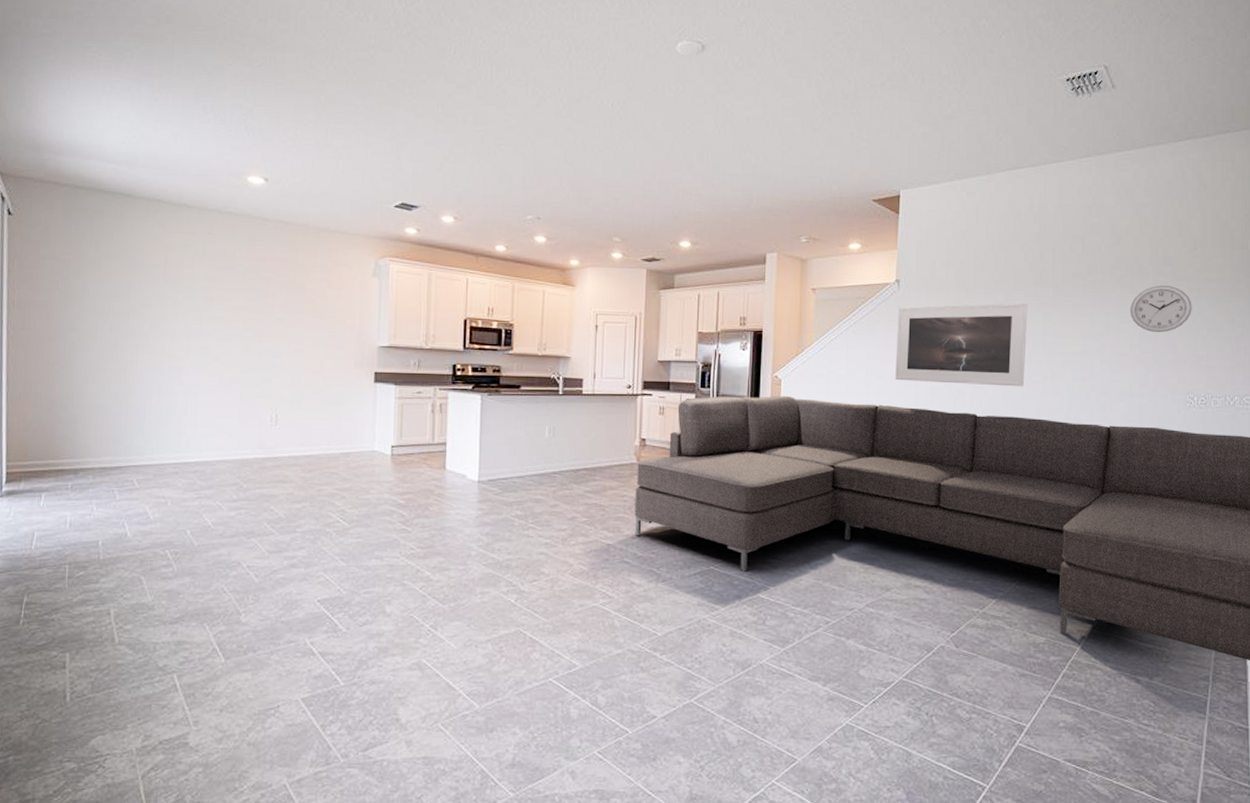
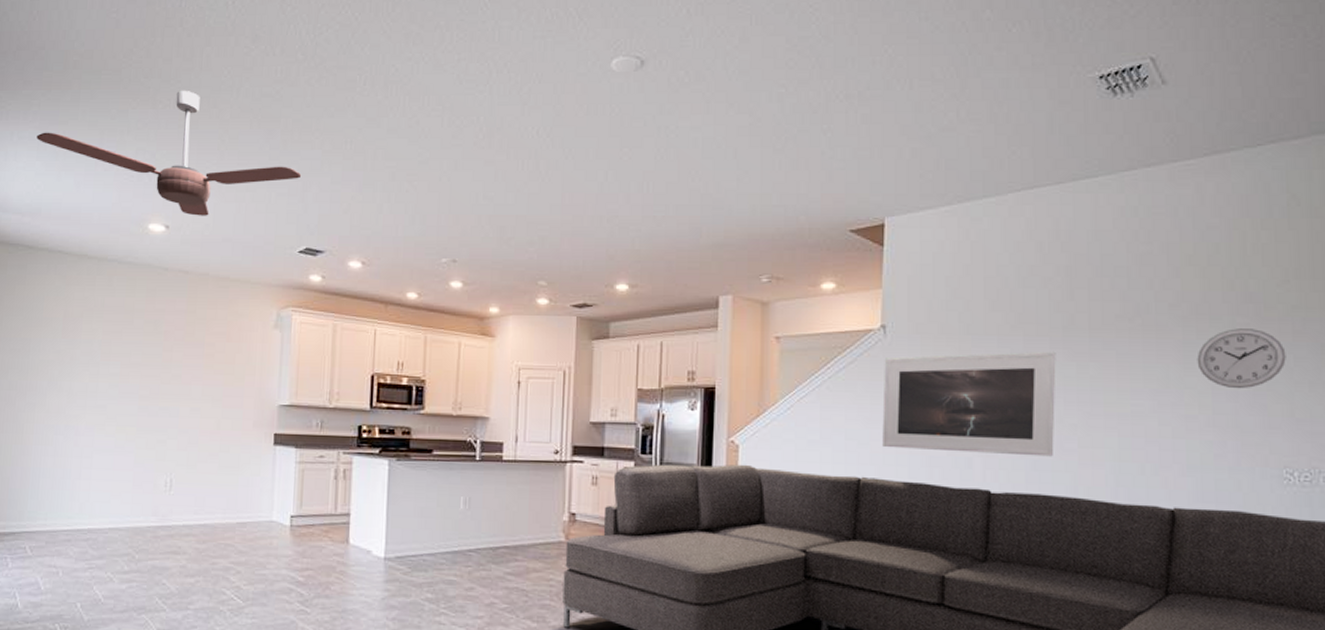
ceiling fan: none [130,50,396,171] -> present [36,91,302,216]

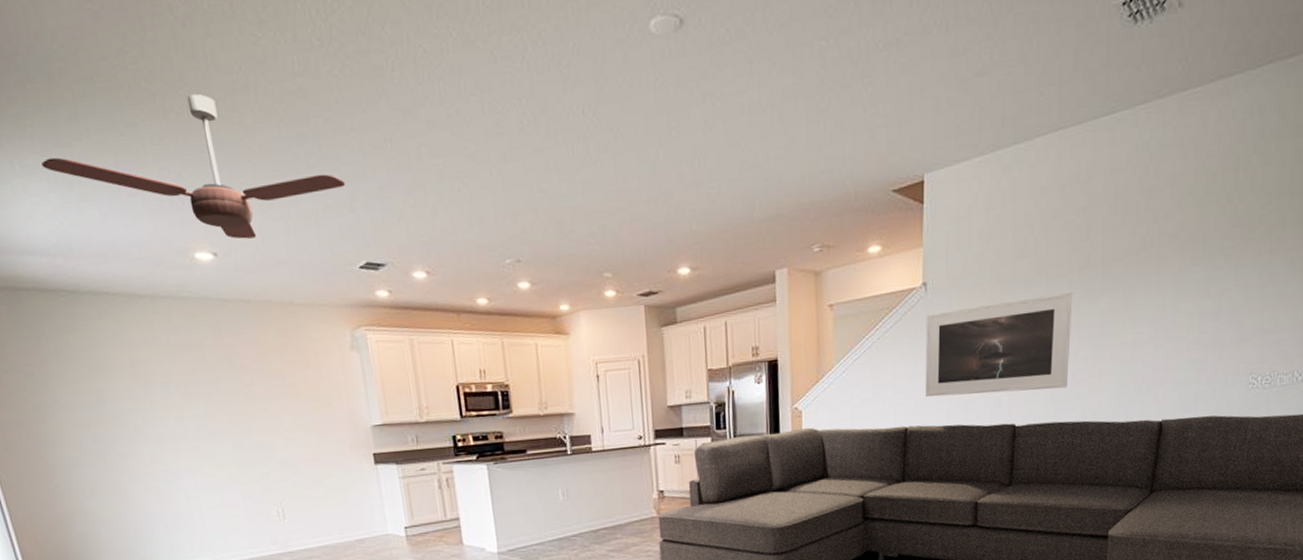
wall clock: present [1197,328,1286,389] -> none [1189,251,1262,309]

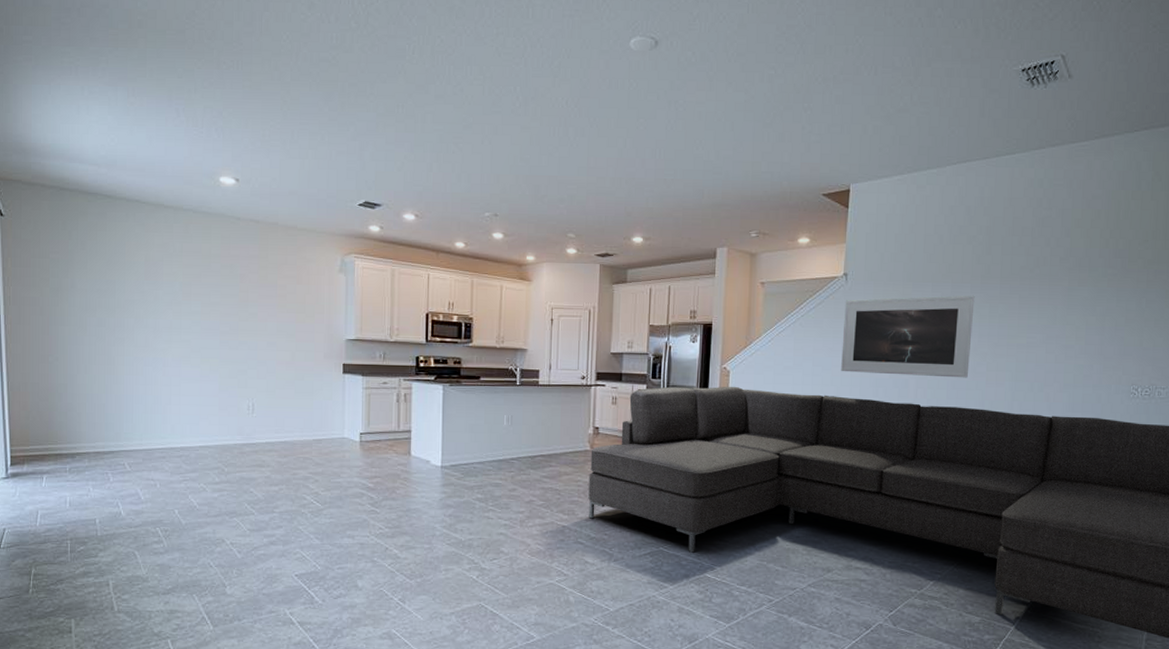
ceiling fan: present [41,94,346,239] -> none [107,53,359,171]

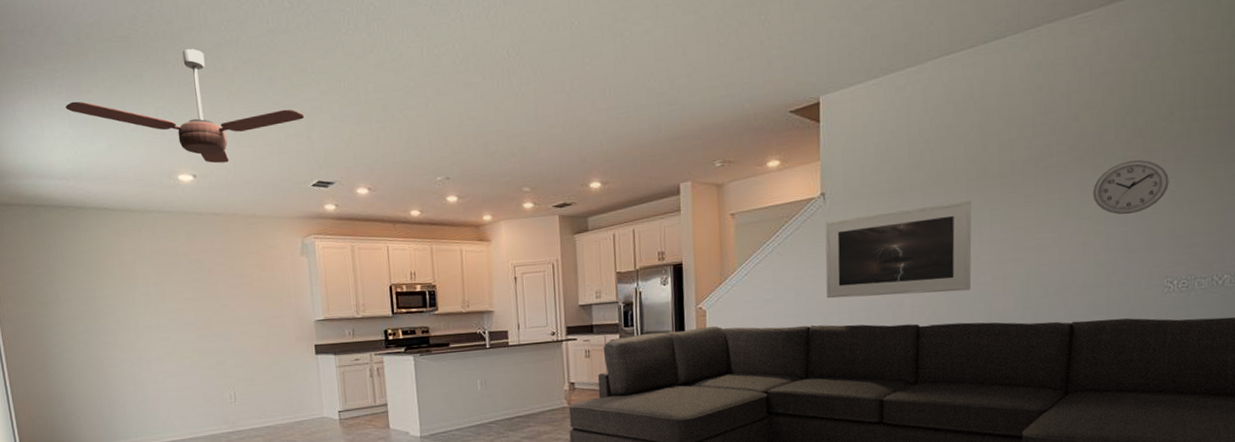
ceiling fan: none [107,53,359,171] -> present [65,49,305,164]
wall clock: none [1077,278,1141,325] -> present [1092,160,1169,215]

